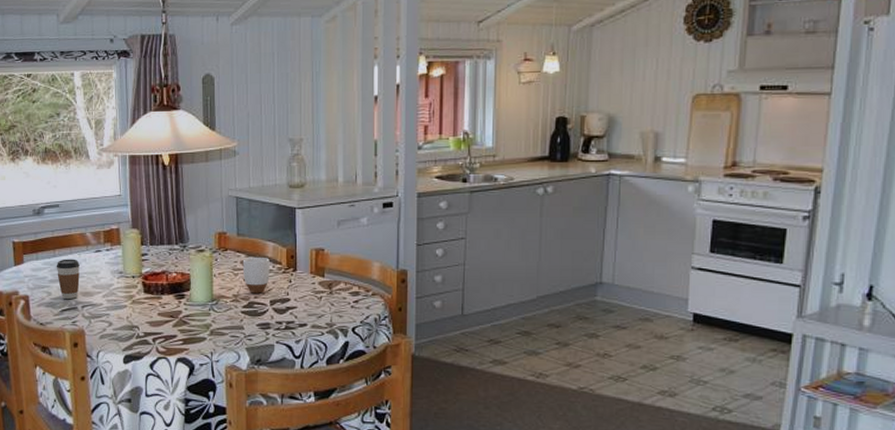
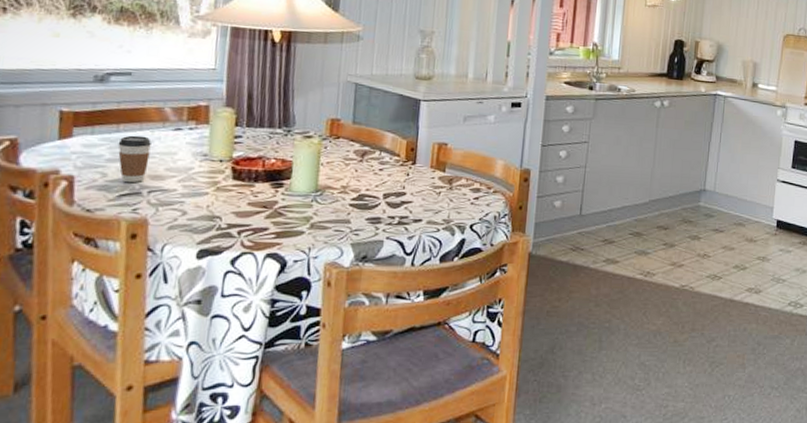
mug: present [242,256,270,294] -> none [355,147,387,186]

